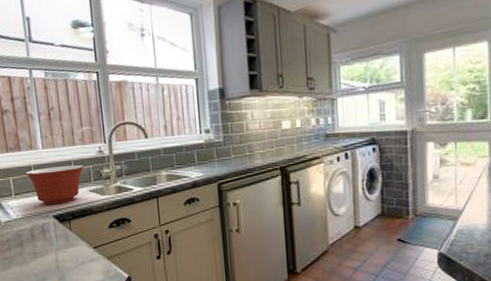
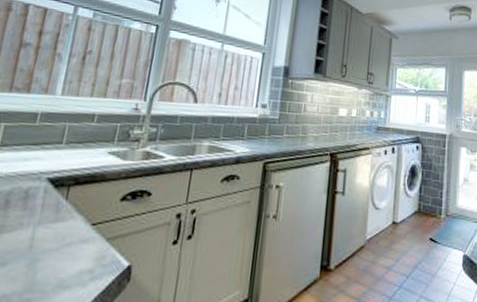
mixing bowl: present [25,165,84,205] -> none [26,117,111,165]

